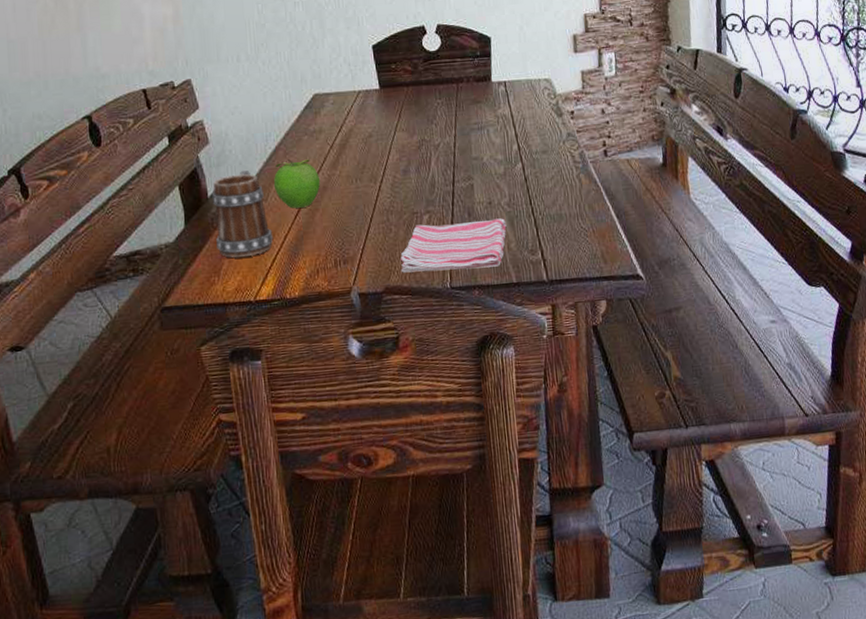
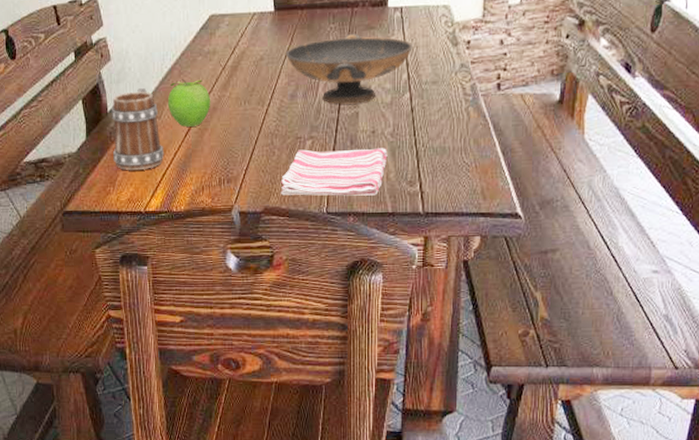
decorative bowl: none [395,107,520,177] -> present [286,33,412,104]

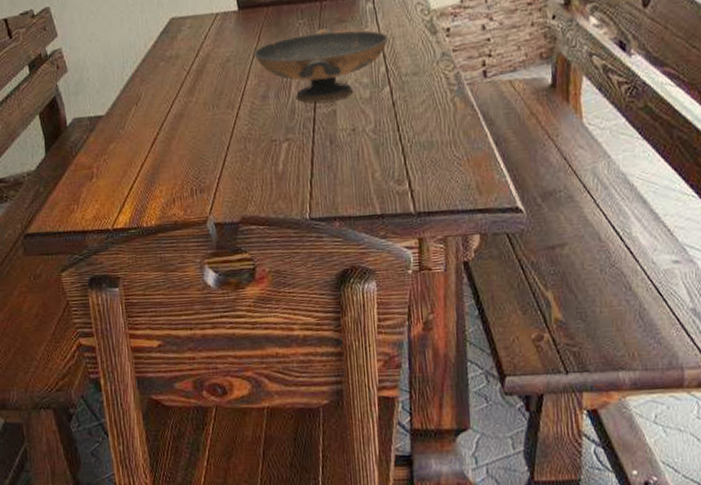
mug: present [111,88,165,171] -> none [70,98,131,187]
fruit: present [167,78,211,127] -> none [130,85,177,137]
dish towel: present [281,148,388,196] -> none [258,146,371,203]

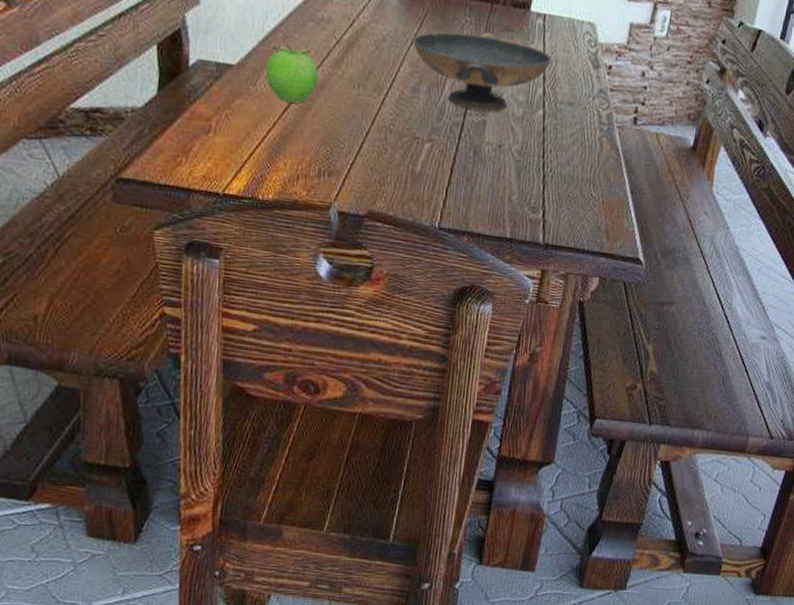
fruit: none [130,85,177,137] -> present [265,43,319,103]

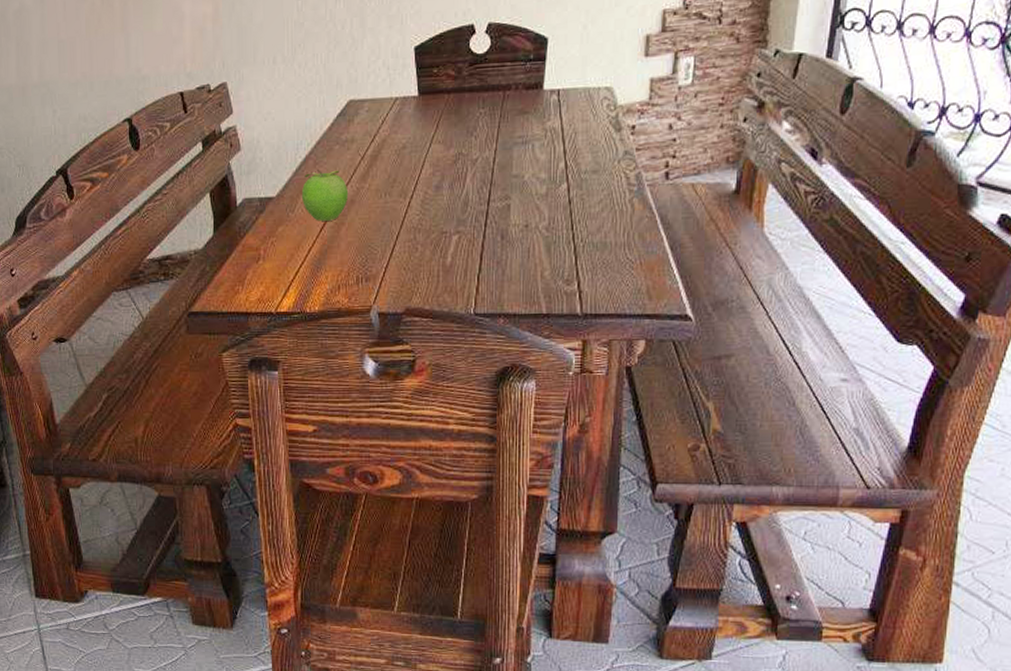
decorative bowl: present [412,31,552,111] -> none [431,118,571,196]

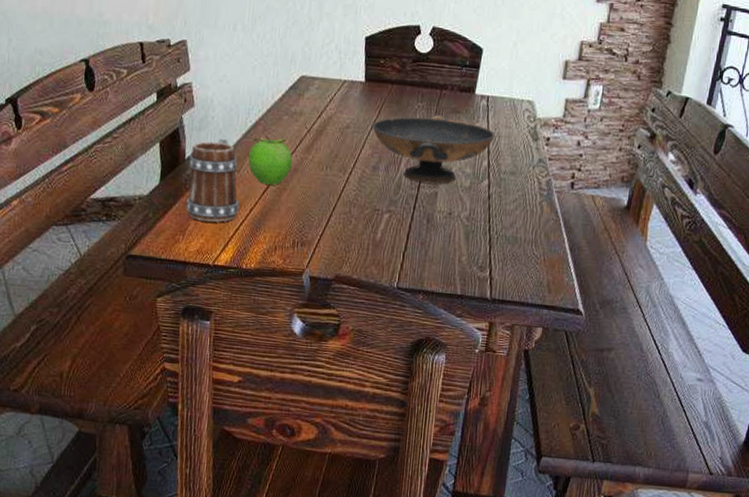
mug: none [240,180,298,269] -> present [186,139,240,222]
decorative bowl: none [431,118,571,196] -> present [372,114,495,184]

